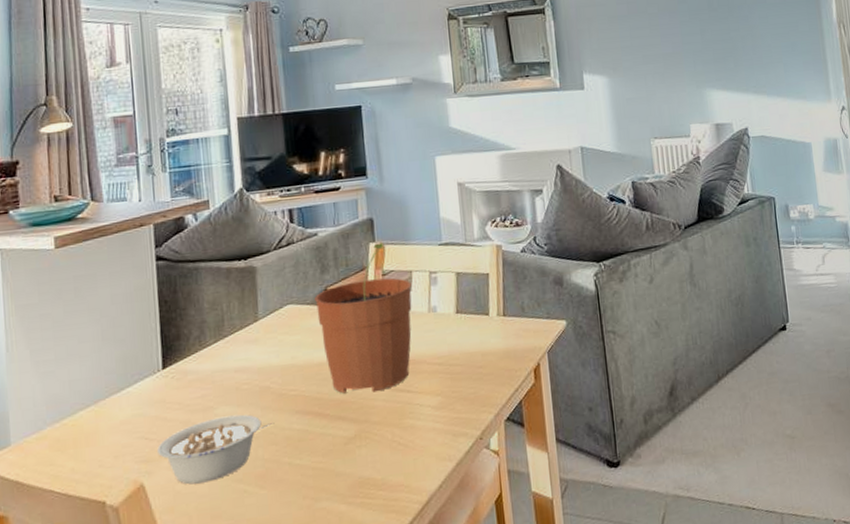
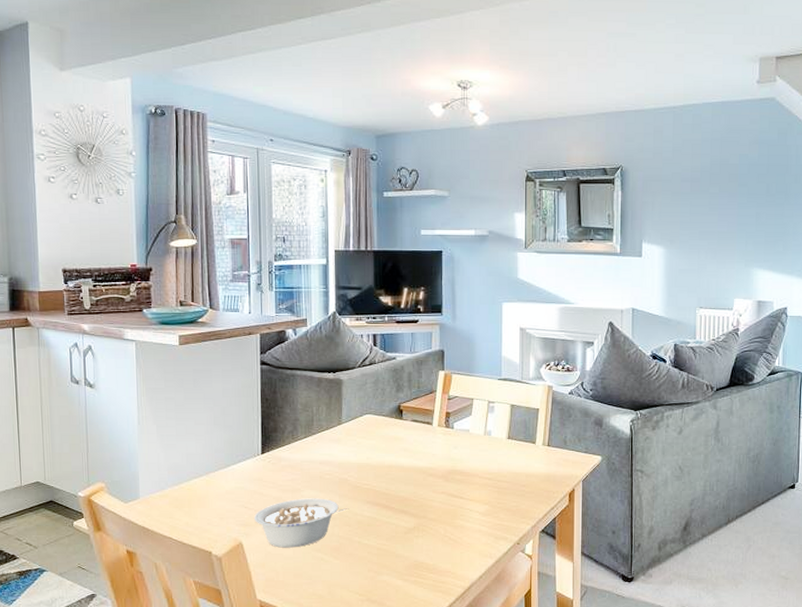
plant pot: present [314,243,412,394] -> none [389,372,472,495]

